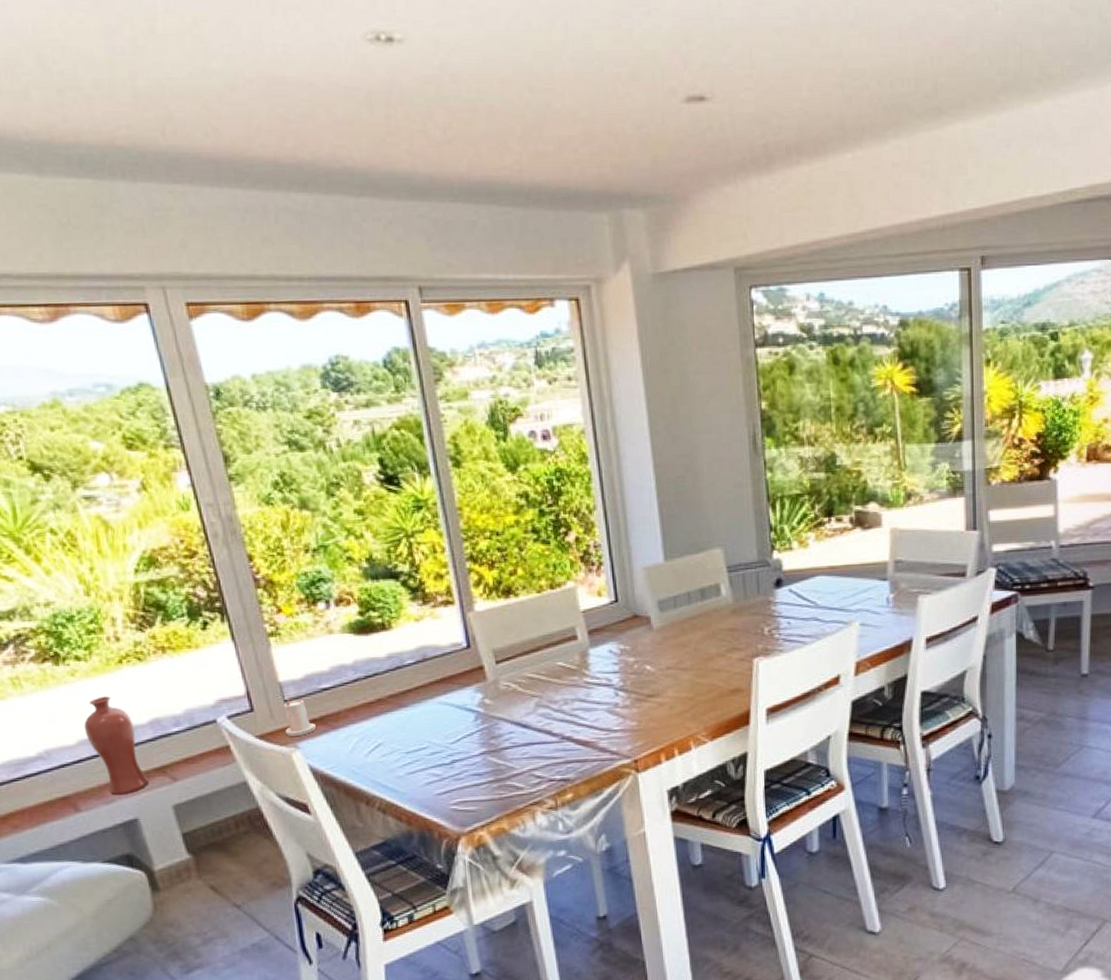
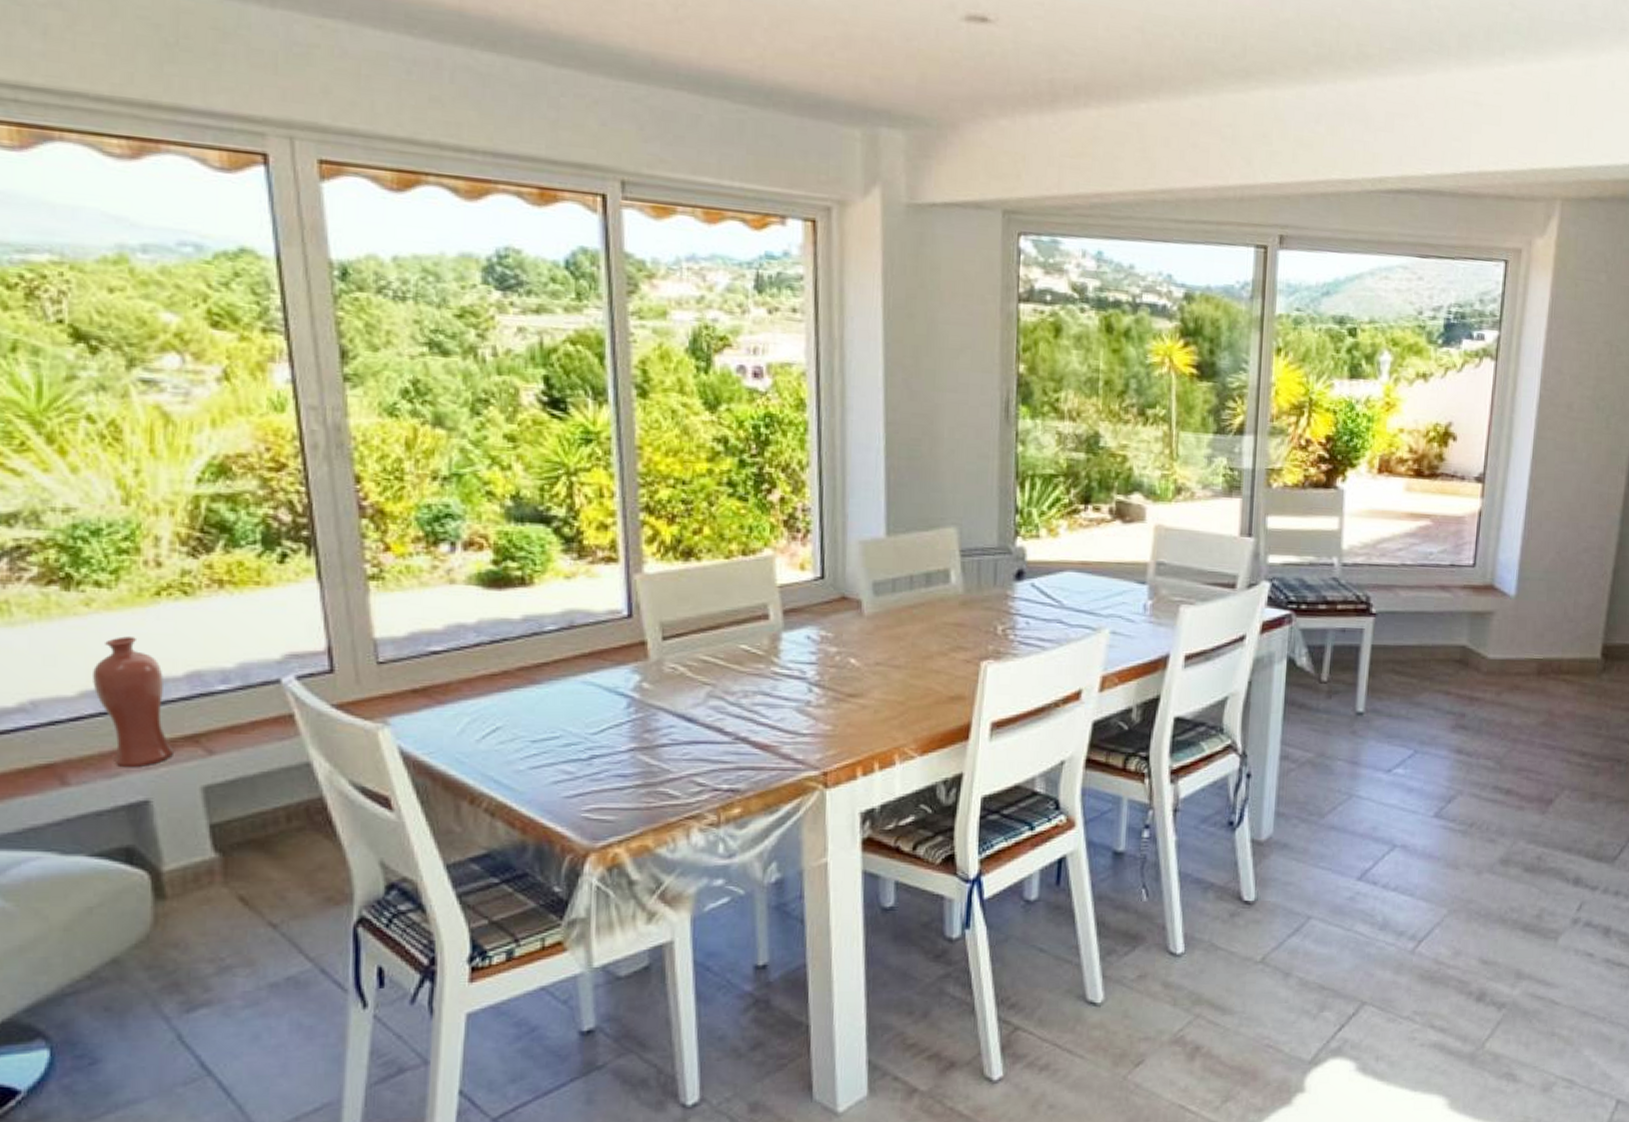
candle: present [284,699,317,737] -> none [373,660,417,710]

